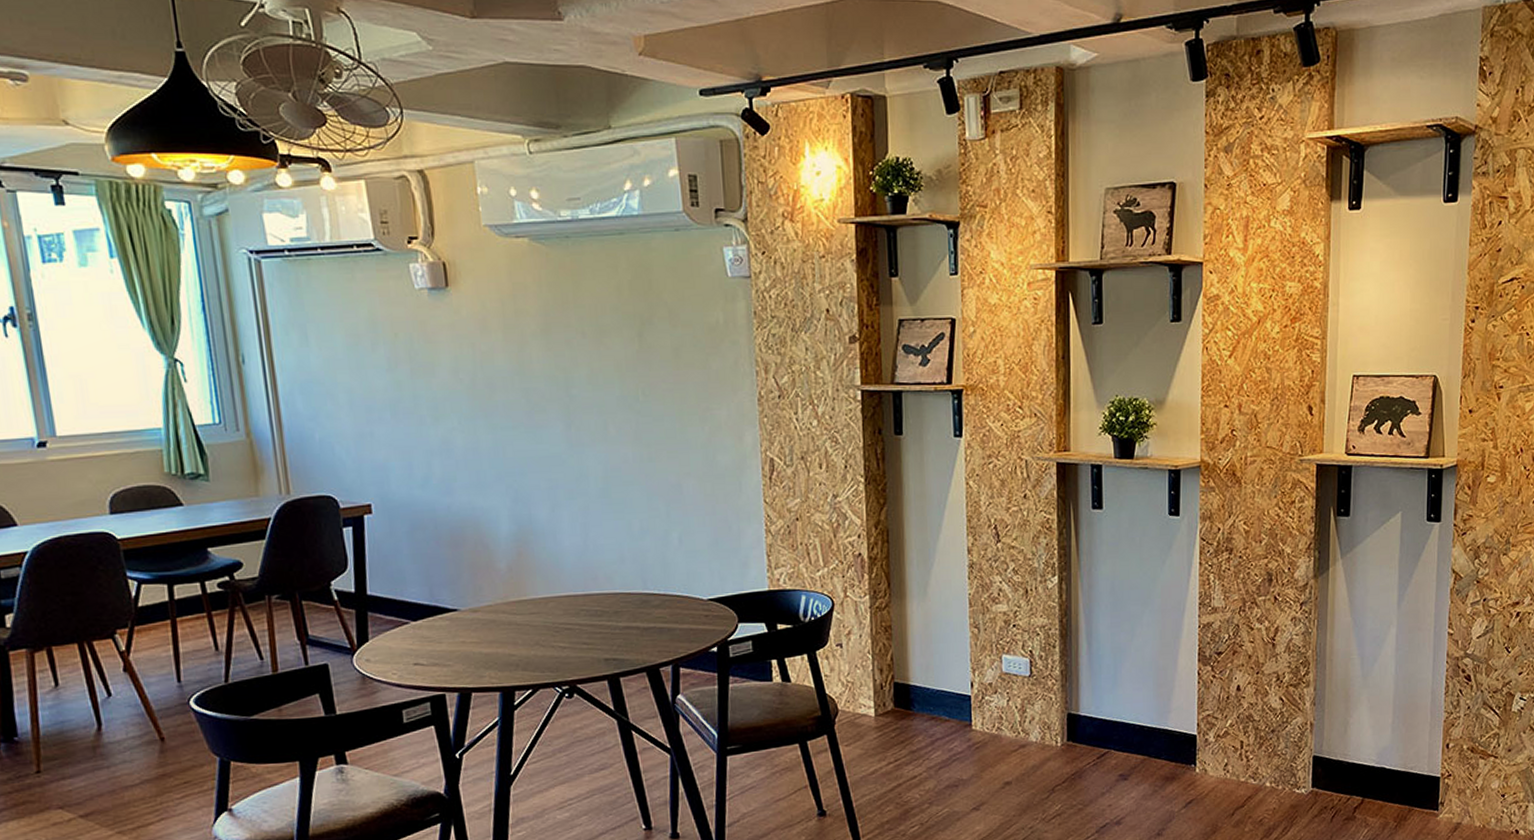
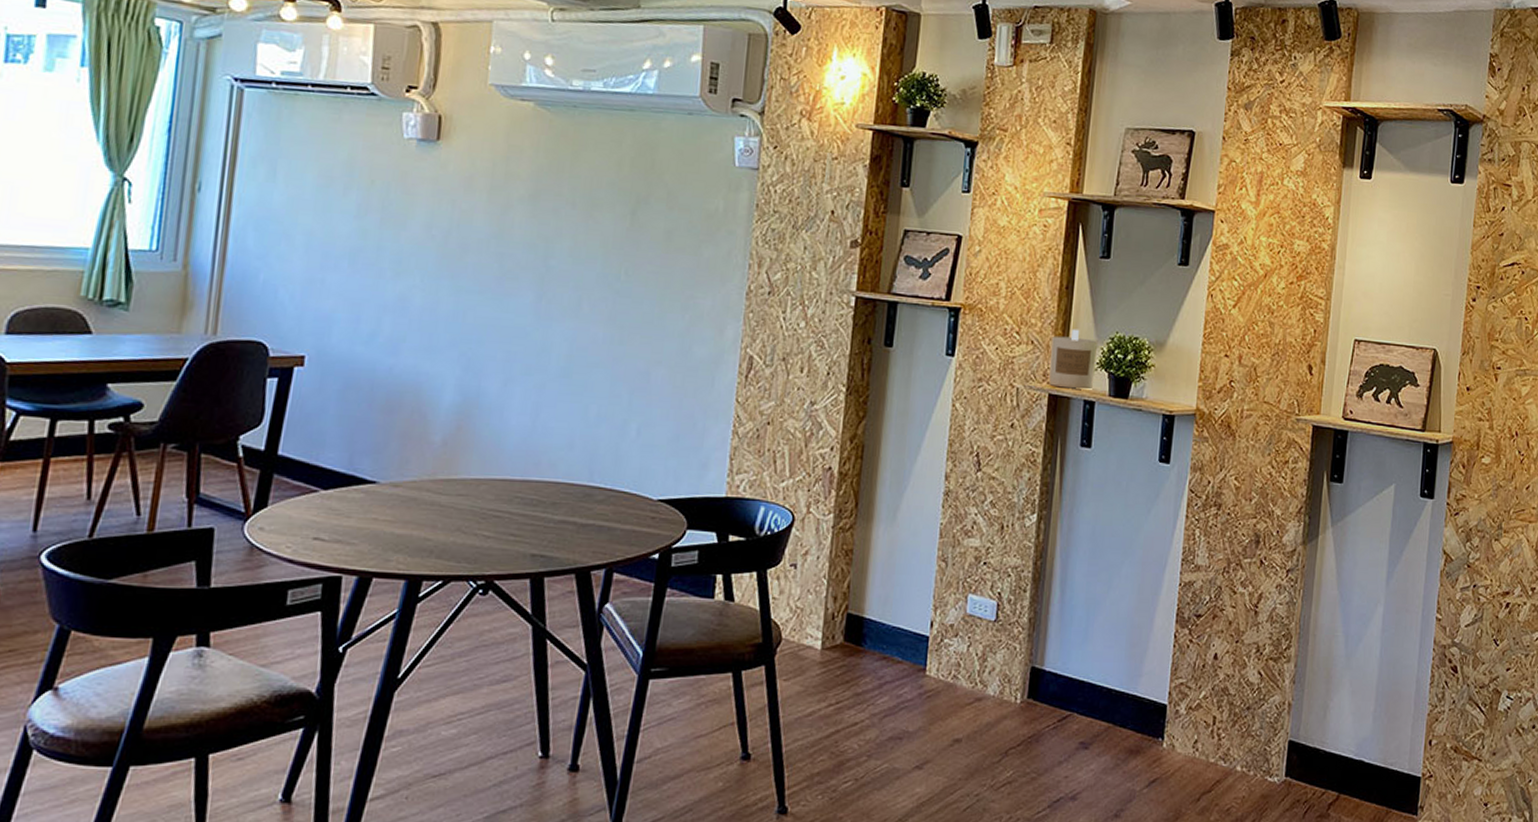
candle: none [1053,397,1100,456] -> present [1048,328,1098,390]

